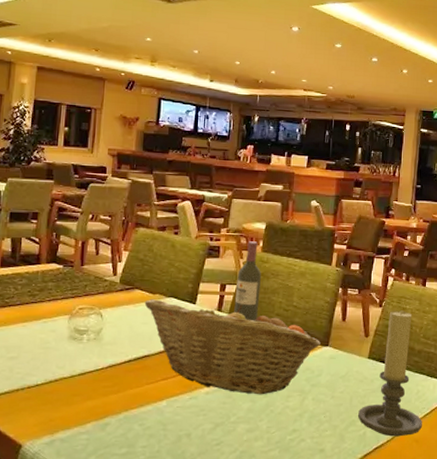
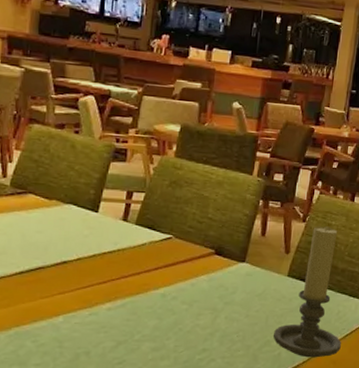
fruit basket: present [144,299,321,395] -> none [39,205,237,312]
wine bottle: present [234,241,261,322] -> none [141,145,173,234]

